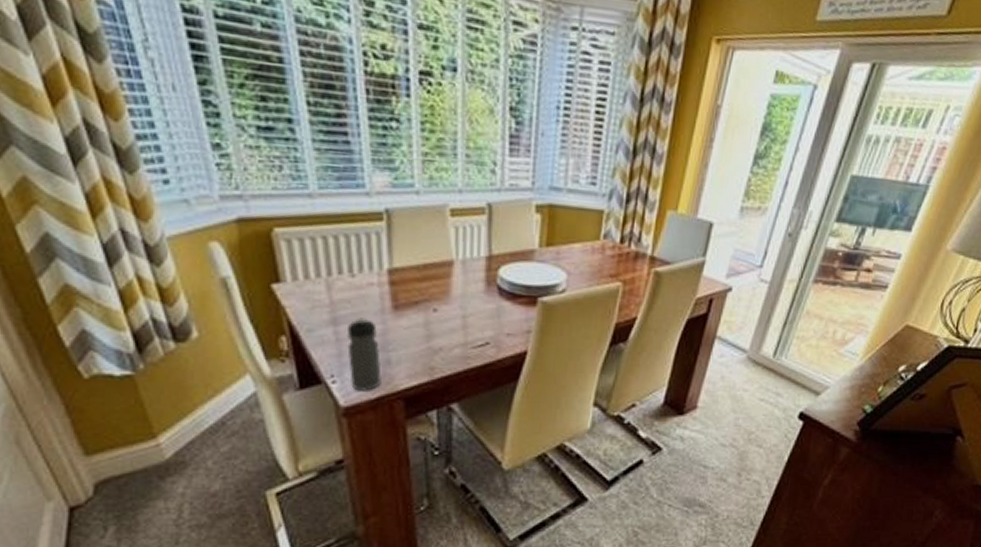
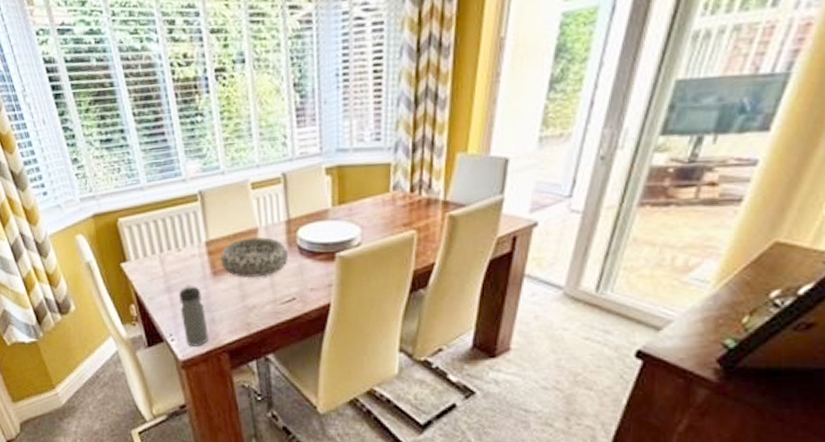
decorative bowl: none [405,270,486,316] -> present [221,236,288,277]

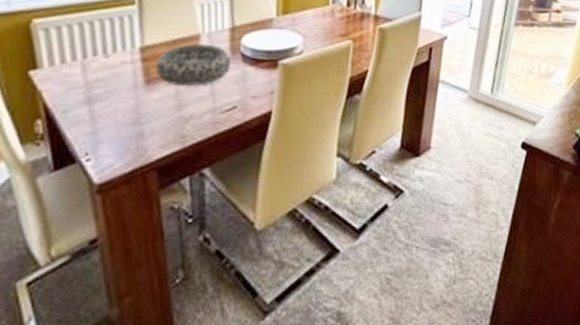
water bottle: present [179,284,209,346] -> none [101,94,135,166]

